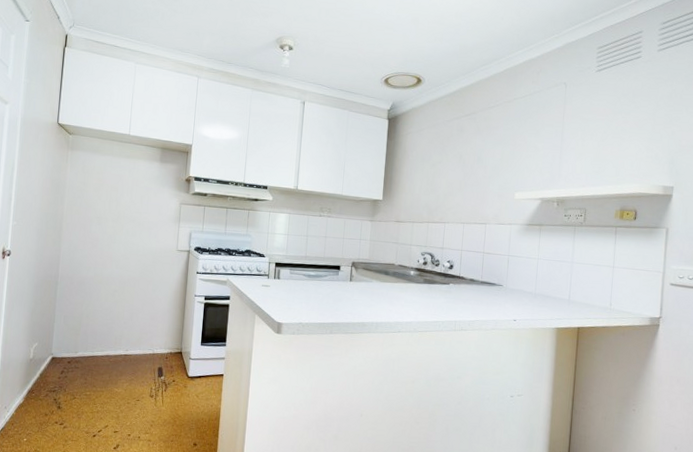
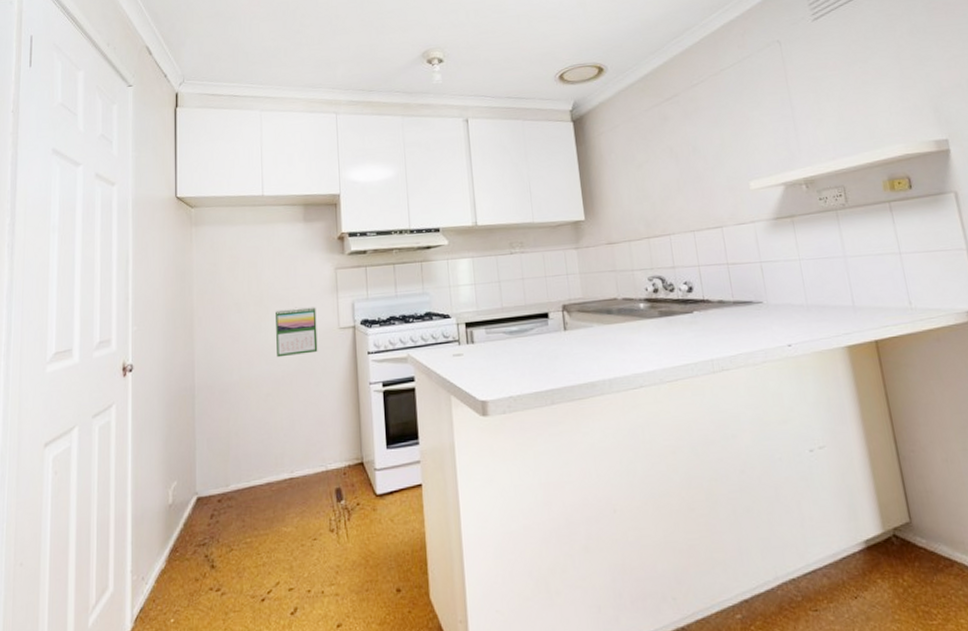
calendar: none [125,228,161,266] -> present [276,307,318,358]

